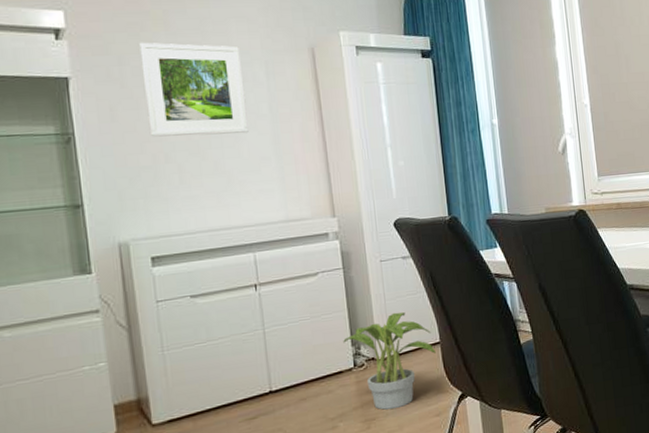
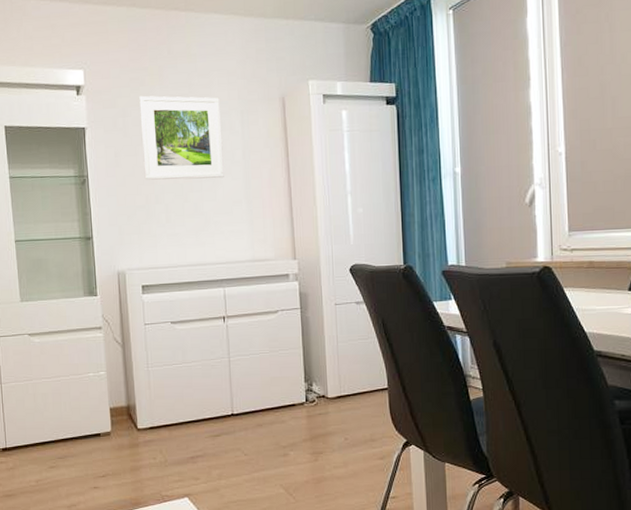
potted plant: present [343,312,436,410] -> none [297,355,383,446]

